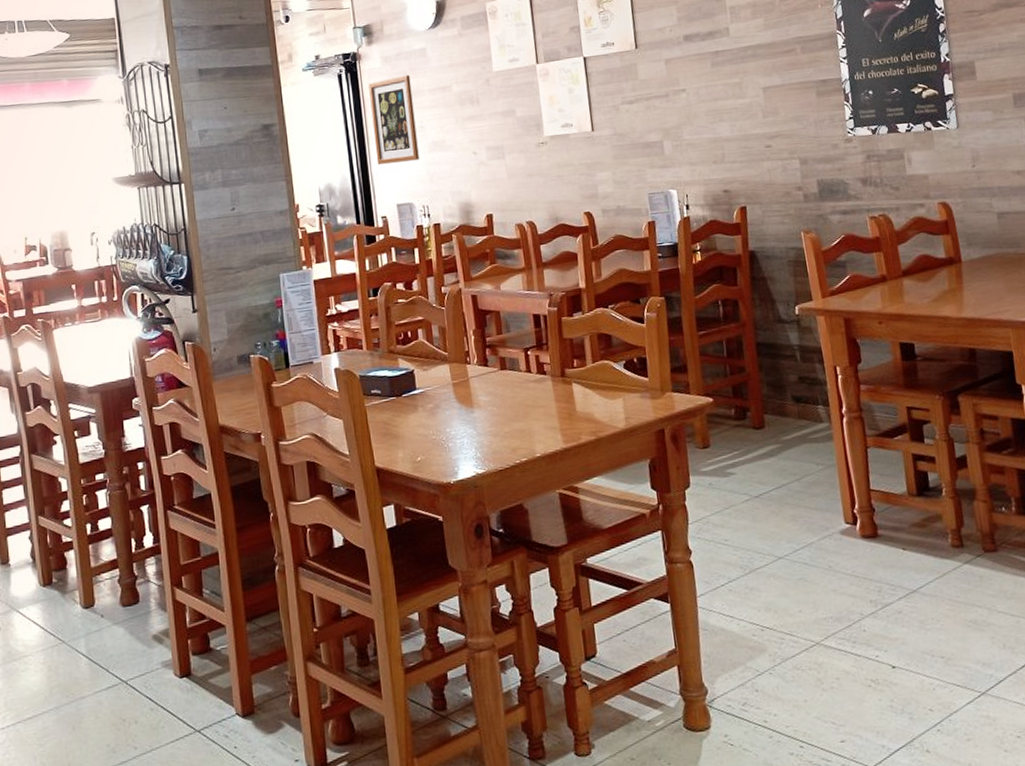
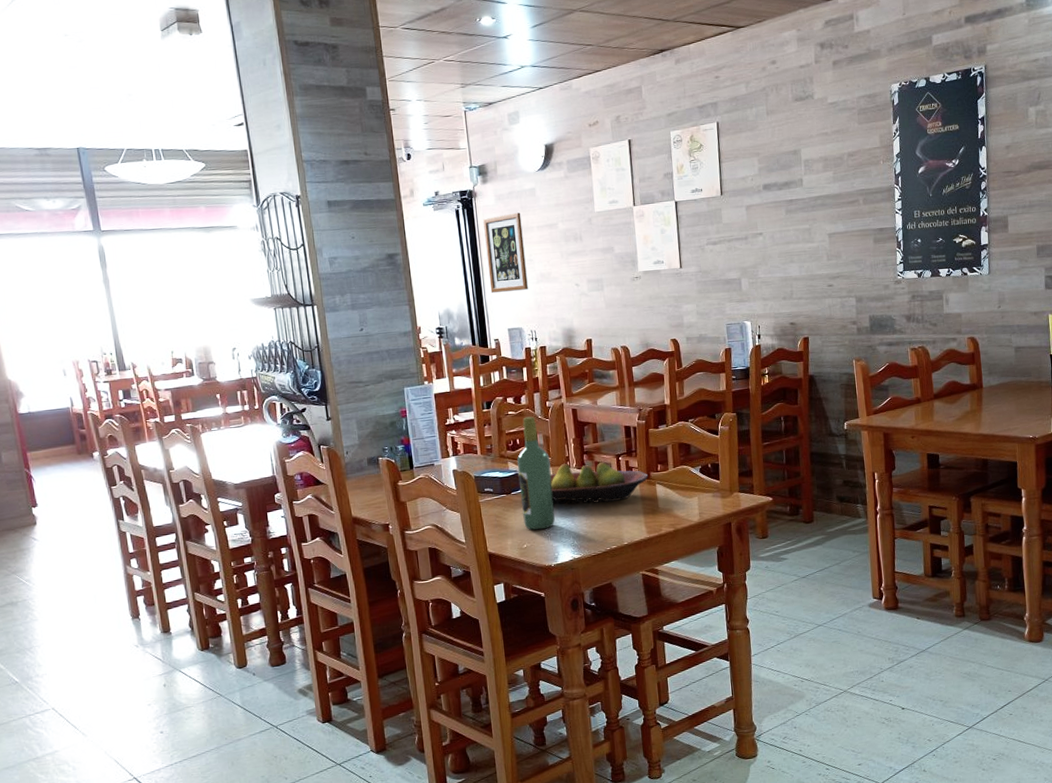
wine bottle: none [408,304,454,439] -> present [516,416,555,530]
fruit bowl: none [447,357,563,408] -> present [550,462,649,504]

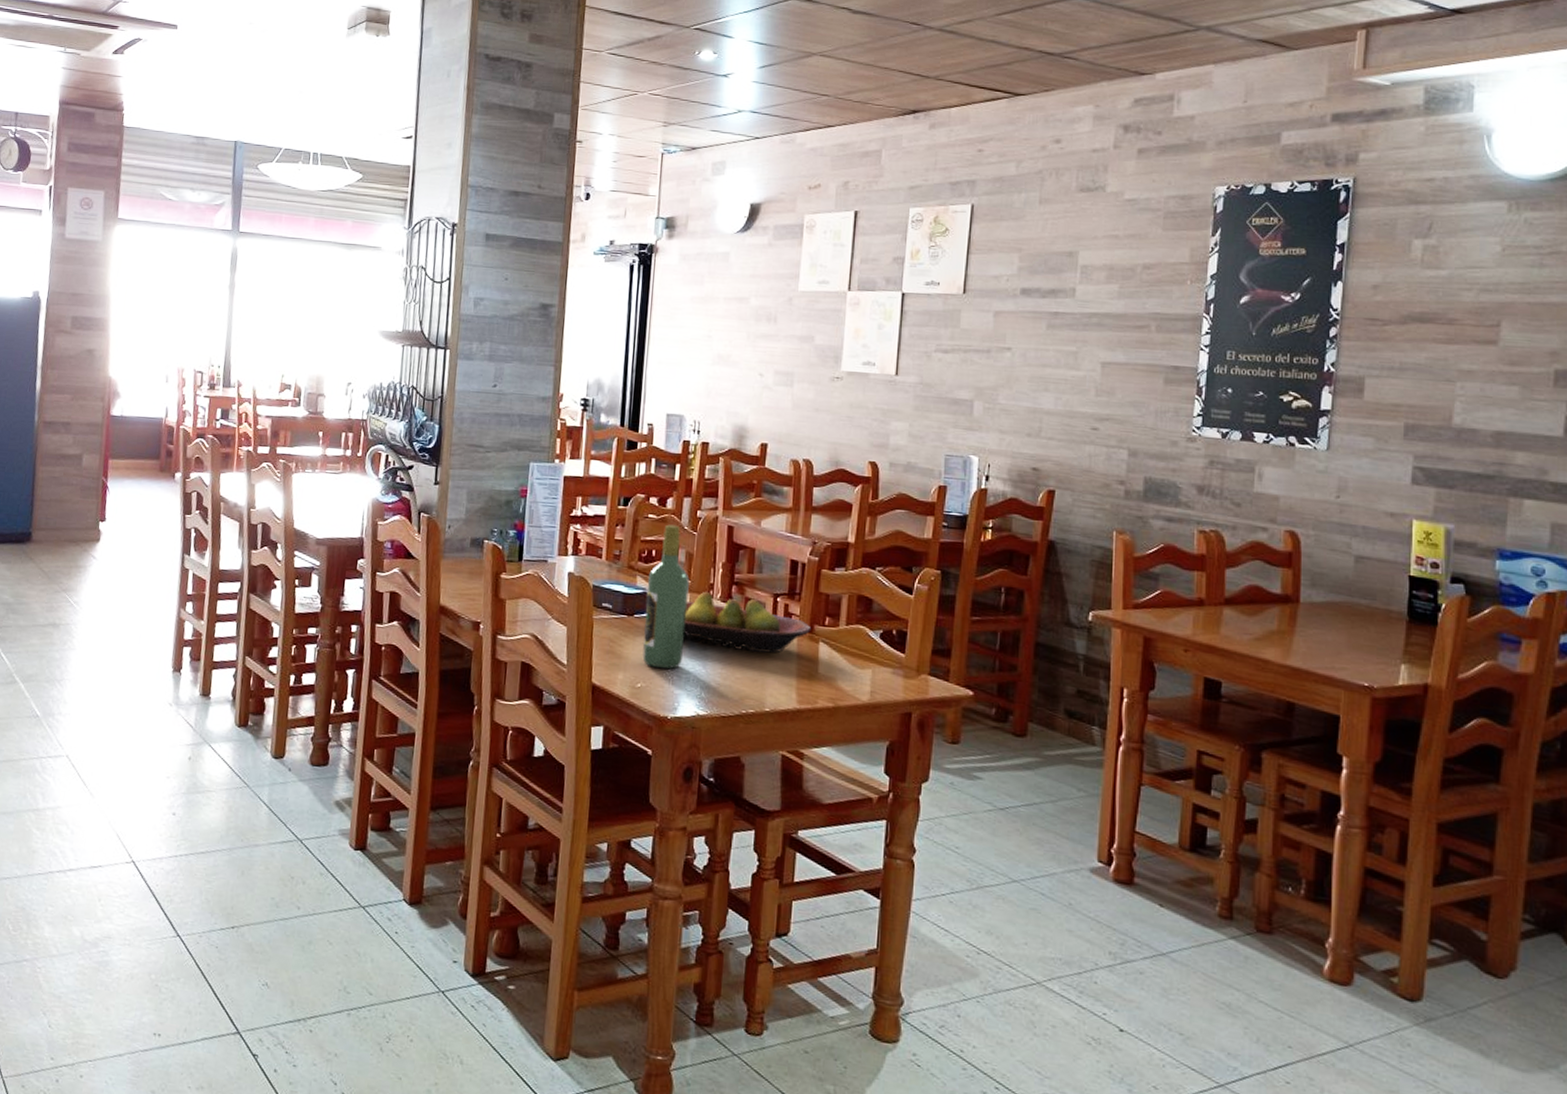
wall art: present [483,212,528,293] -> none [654,278,707,371]

